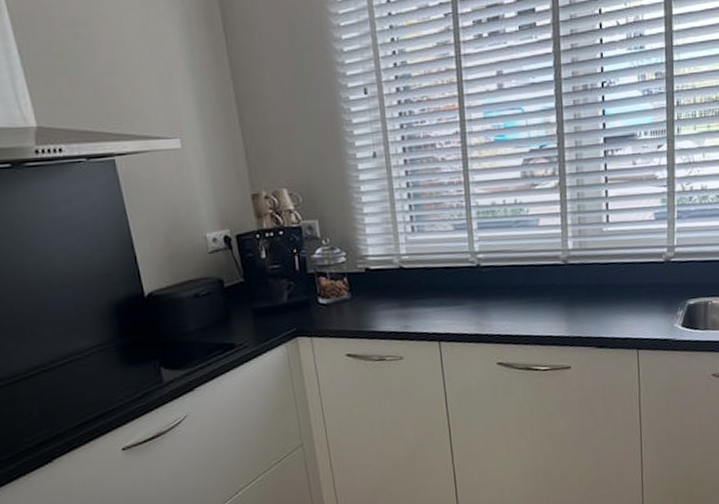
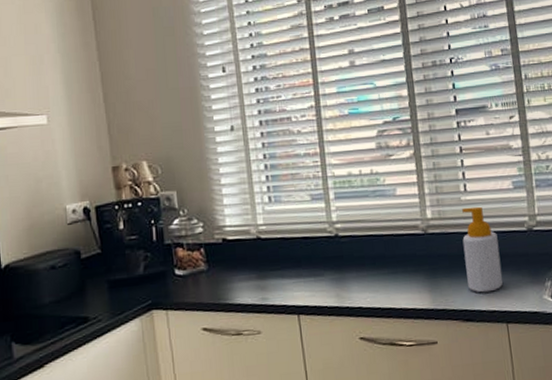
soap bottle: none [601,237,637,321] -> present [462,206,503,293]

